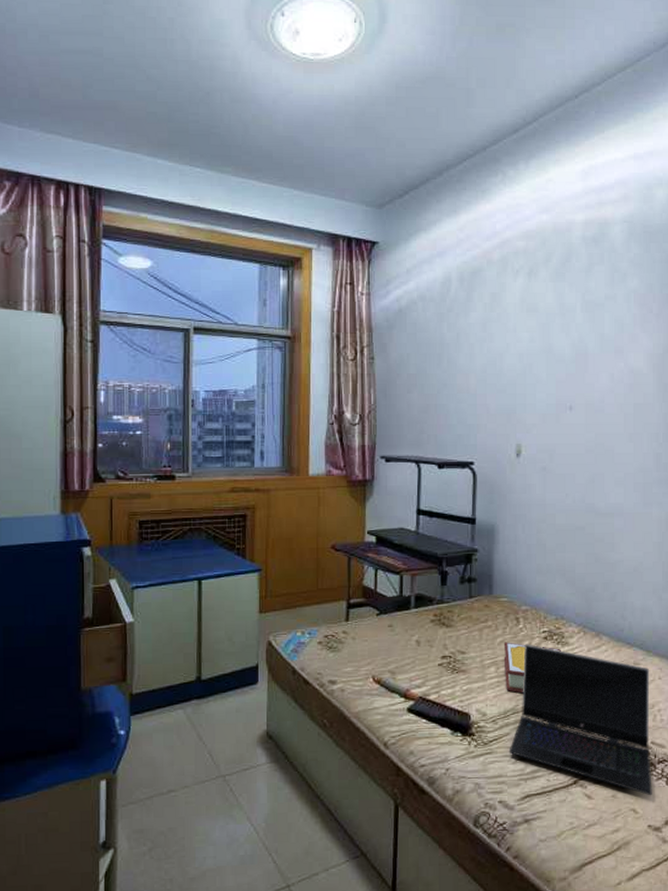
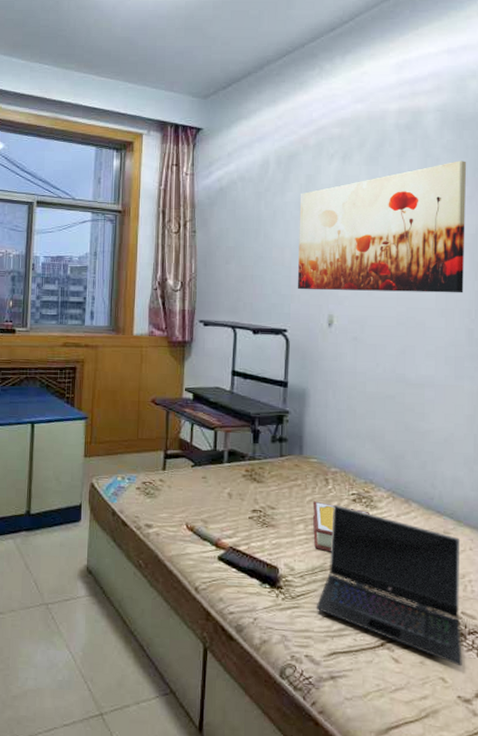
wall art: none [483,276,654,419] -> present [297,161,467,293]

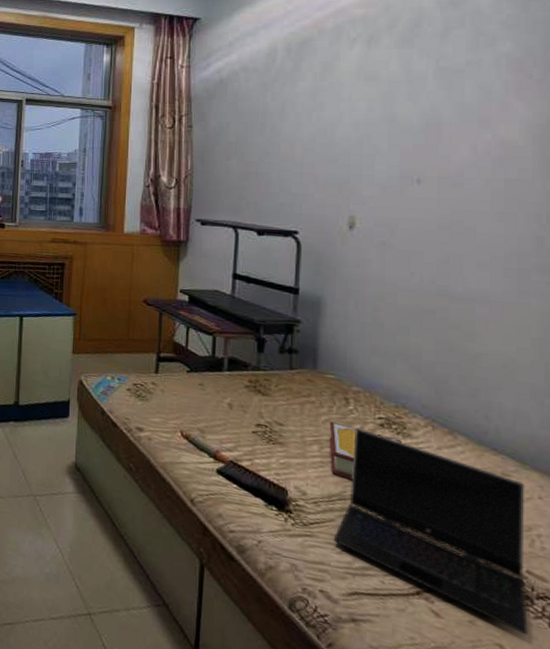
wall art: present [297,161,467,293] -> none [310,38,535,194]

